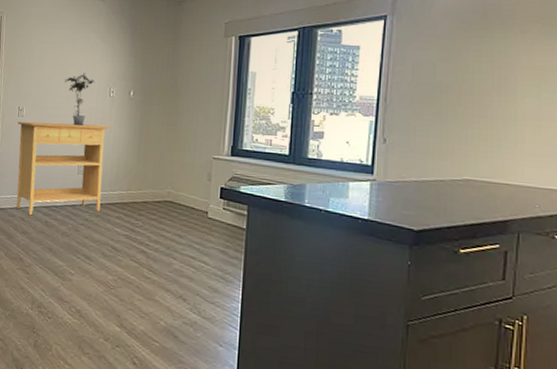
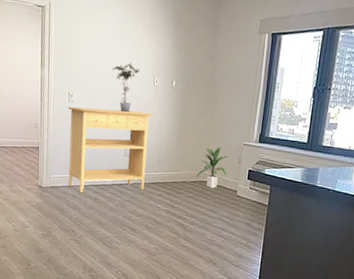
indoor plant: none [160,161,196,209] -> present [196,147,228,188]

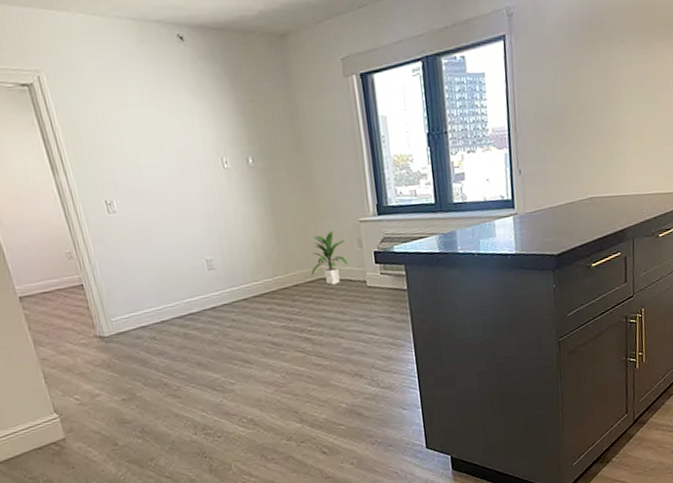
console table: present [67,106,154,194] -> none [109,205,247,333]
potted plant: present [112,62,141,113] -> none [159,143,201,213]

